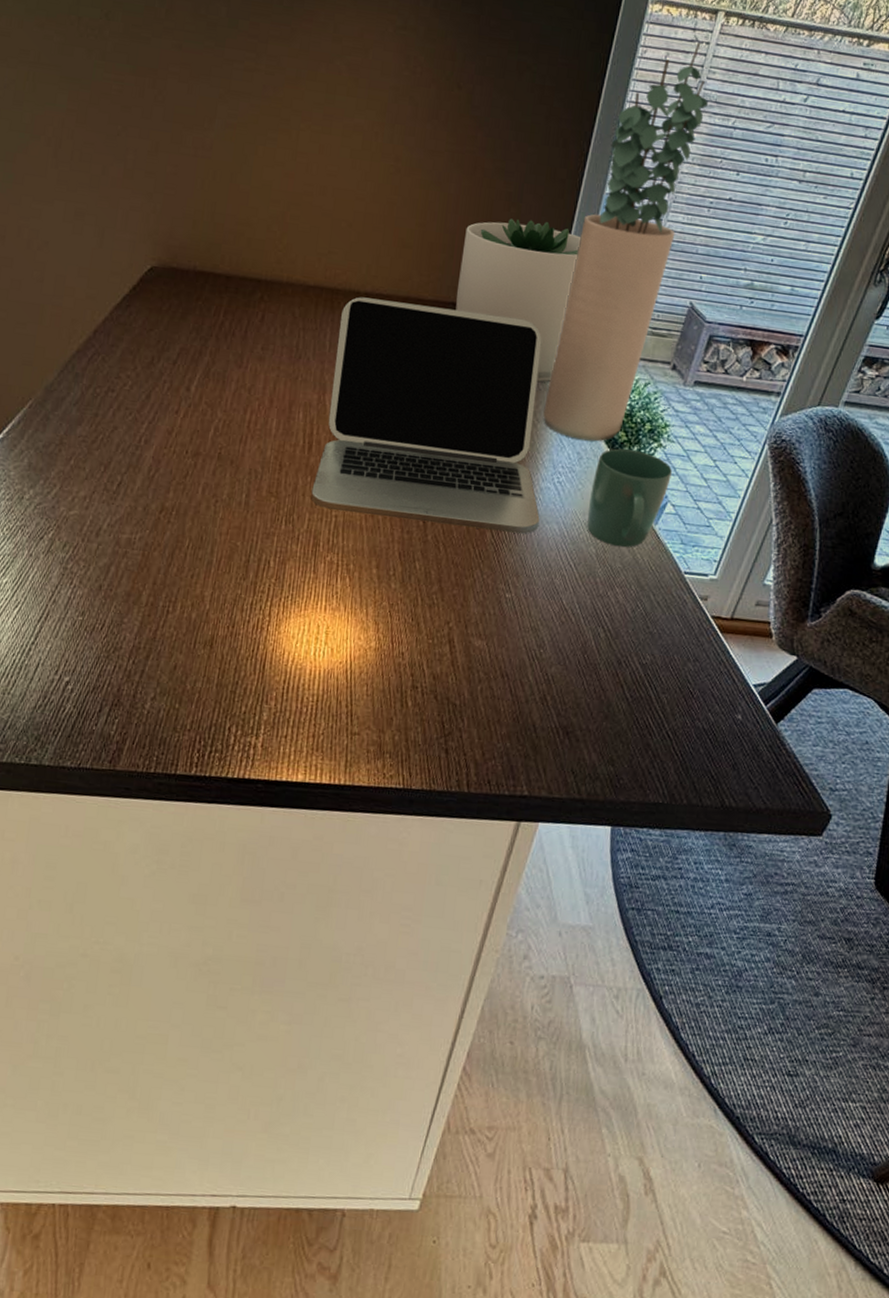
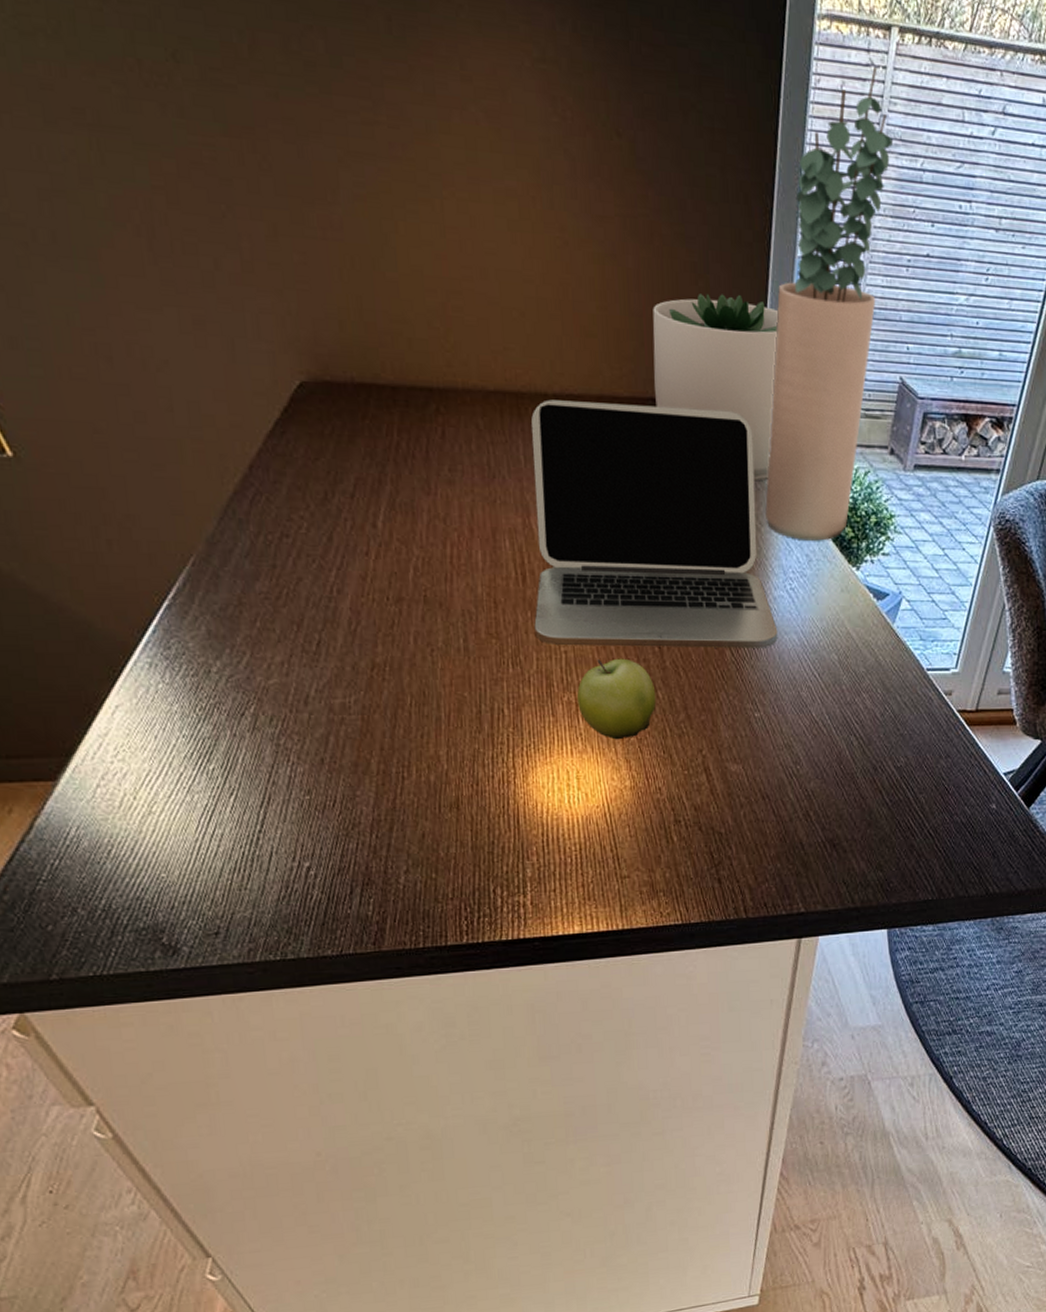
fruit: none [338,526,414,603] -> present [576,658,657,740]
mug: present [587,448,672,547] -> none [824,546,903,650]

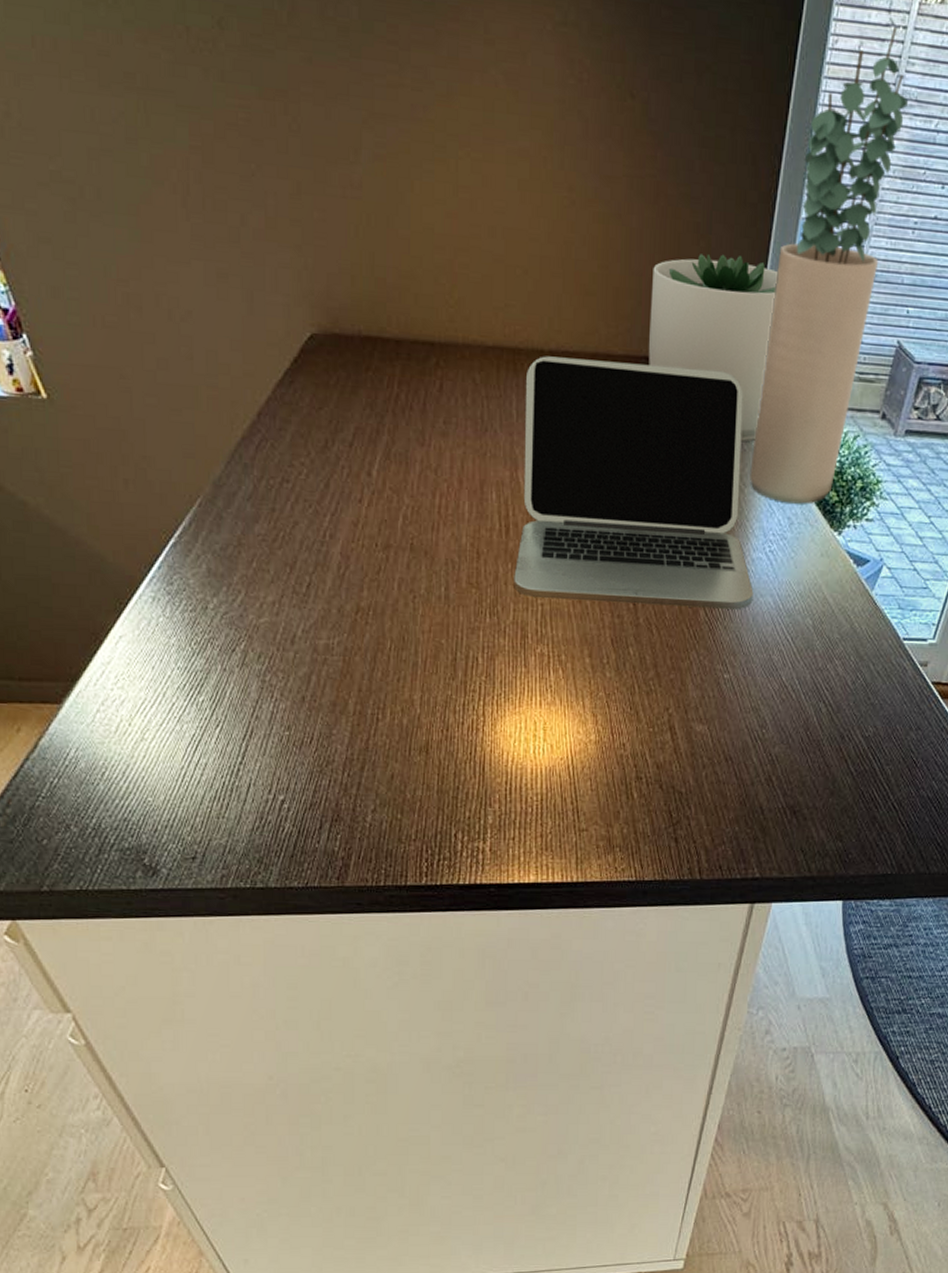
fruit: present [576,658,657,740] -> none [549,613,627,694]

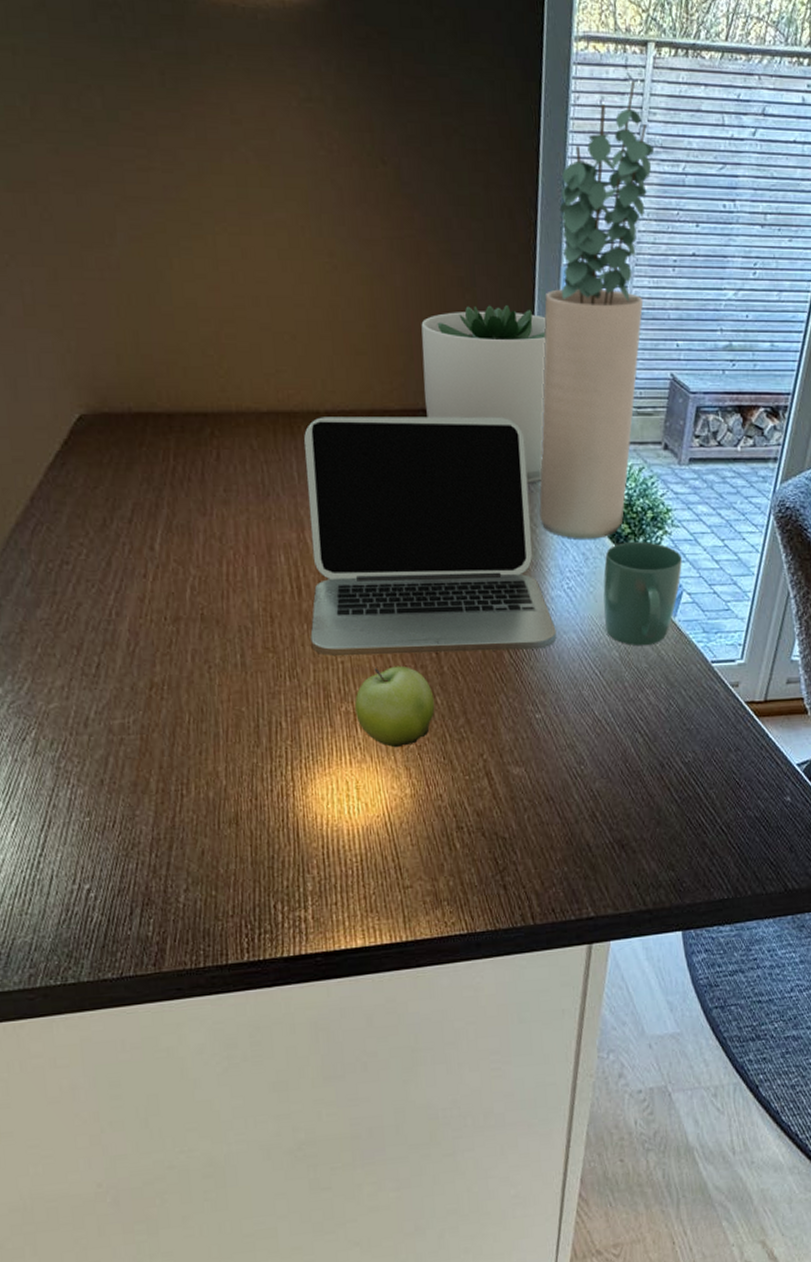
fruit: none [549,613,627,694] -> present [354,665,435,748]
mug: none [802,510,886,616] -> present [603,542,682,645]

